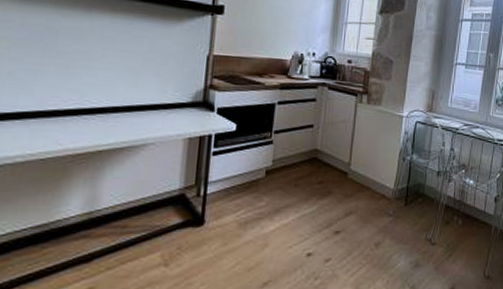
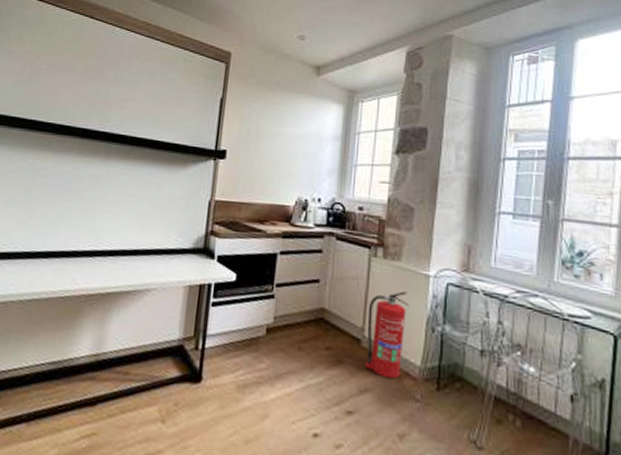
fire extinguisher: none [351,130,386,201] -> present [365,291,409,379]

